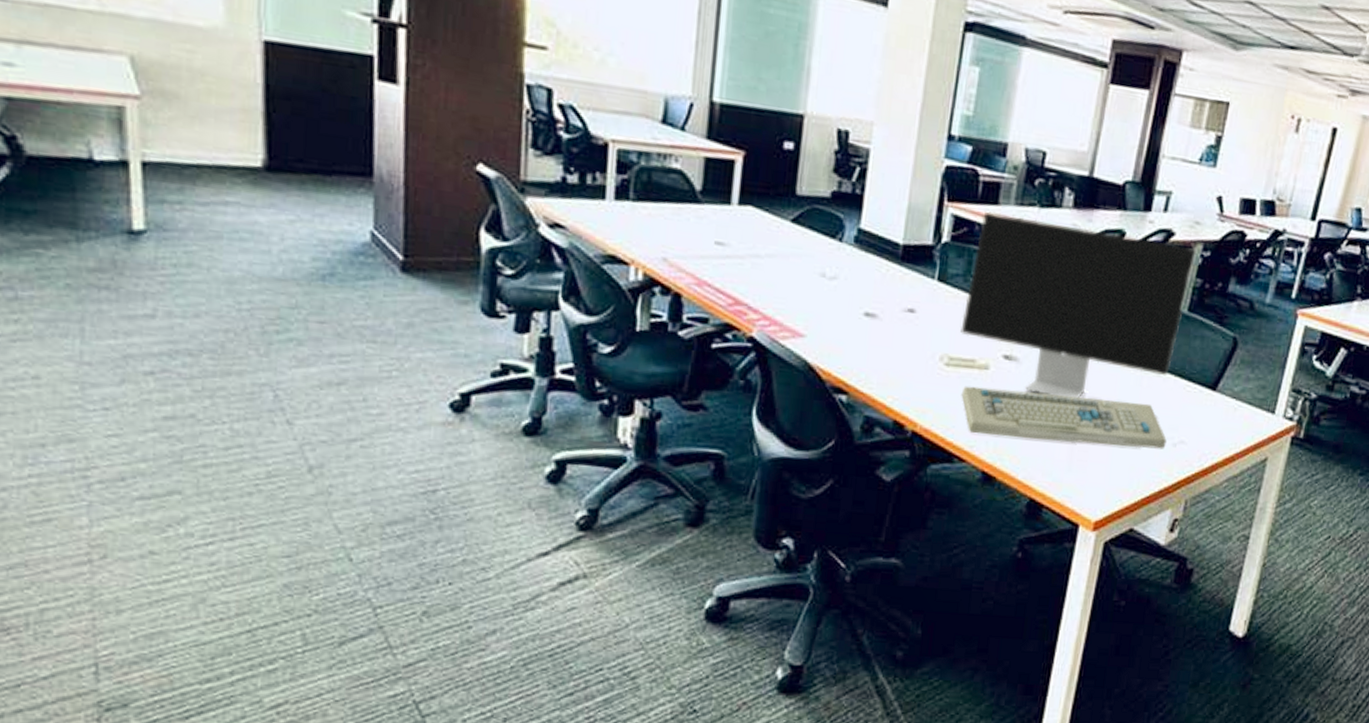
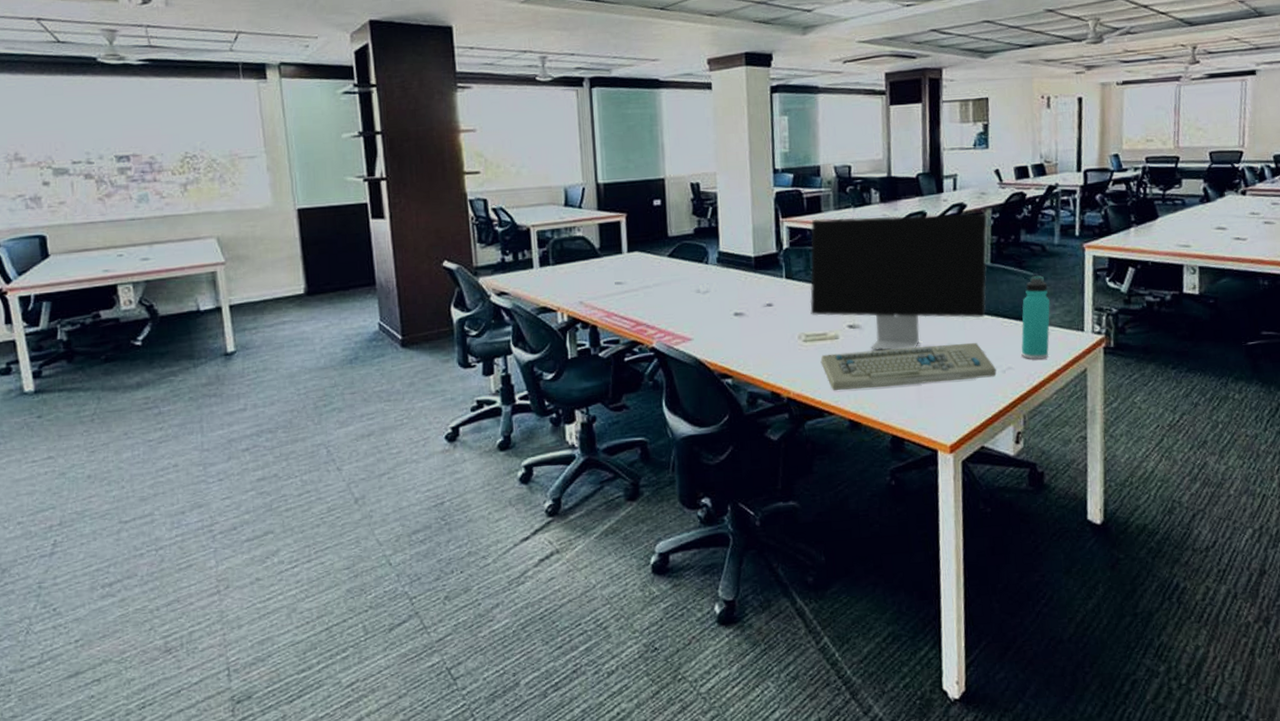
thermos bottle: none [1198,337,1247,439] -> present [1021,275,1050,360]

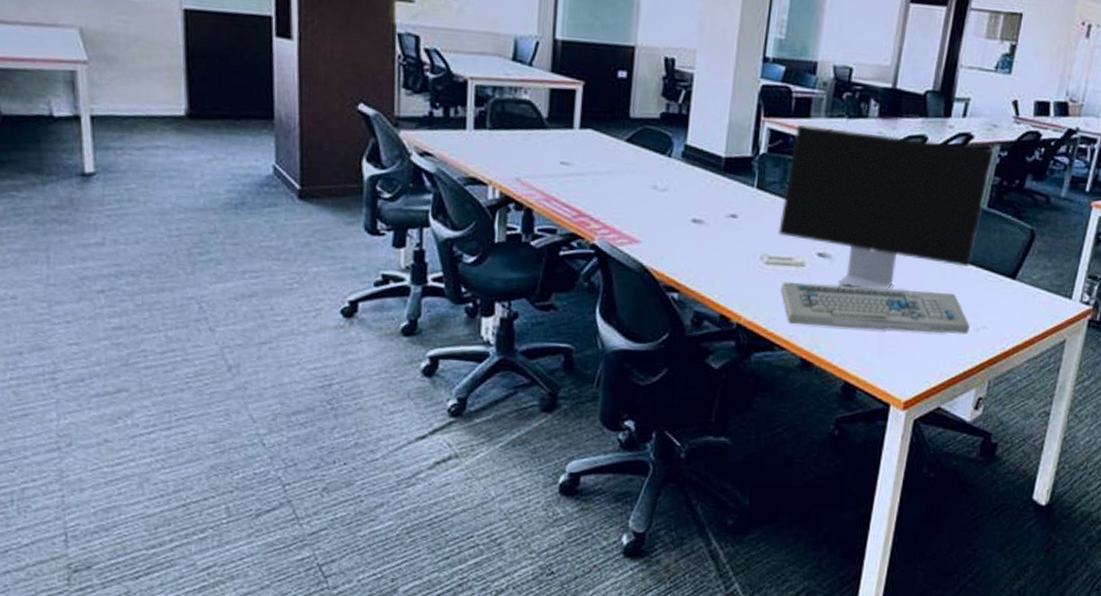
thermos bottle: present [1021,275,1050,360] -> none [1000,229,1044,323]

